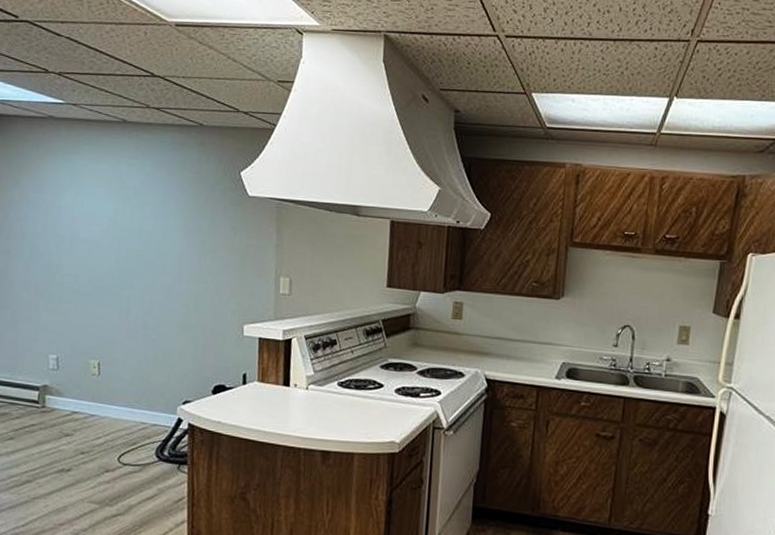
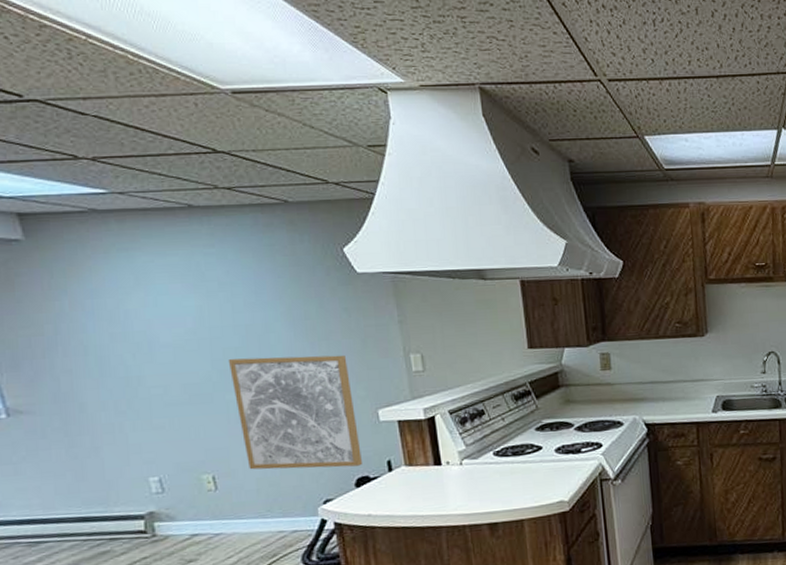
wall art: none [128,260,226,374] -> present [228,355,362,470]

